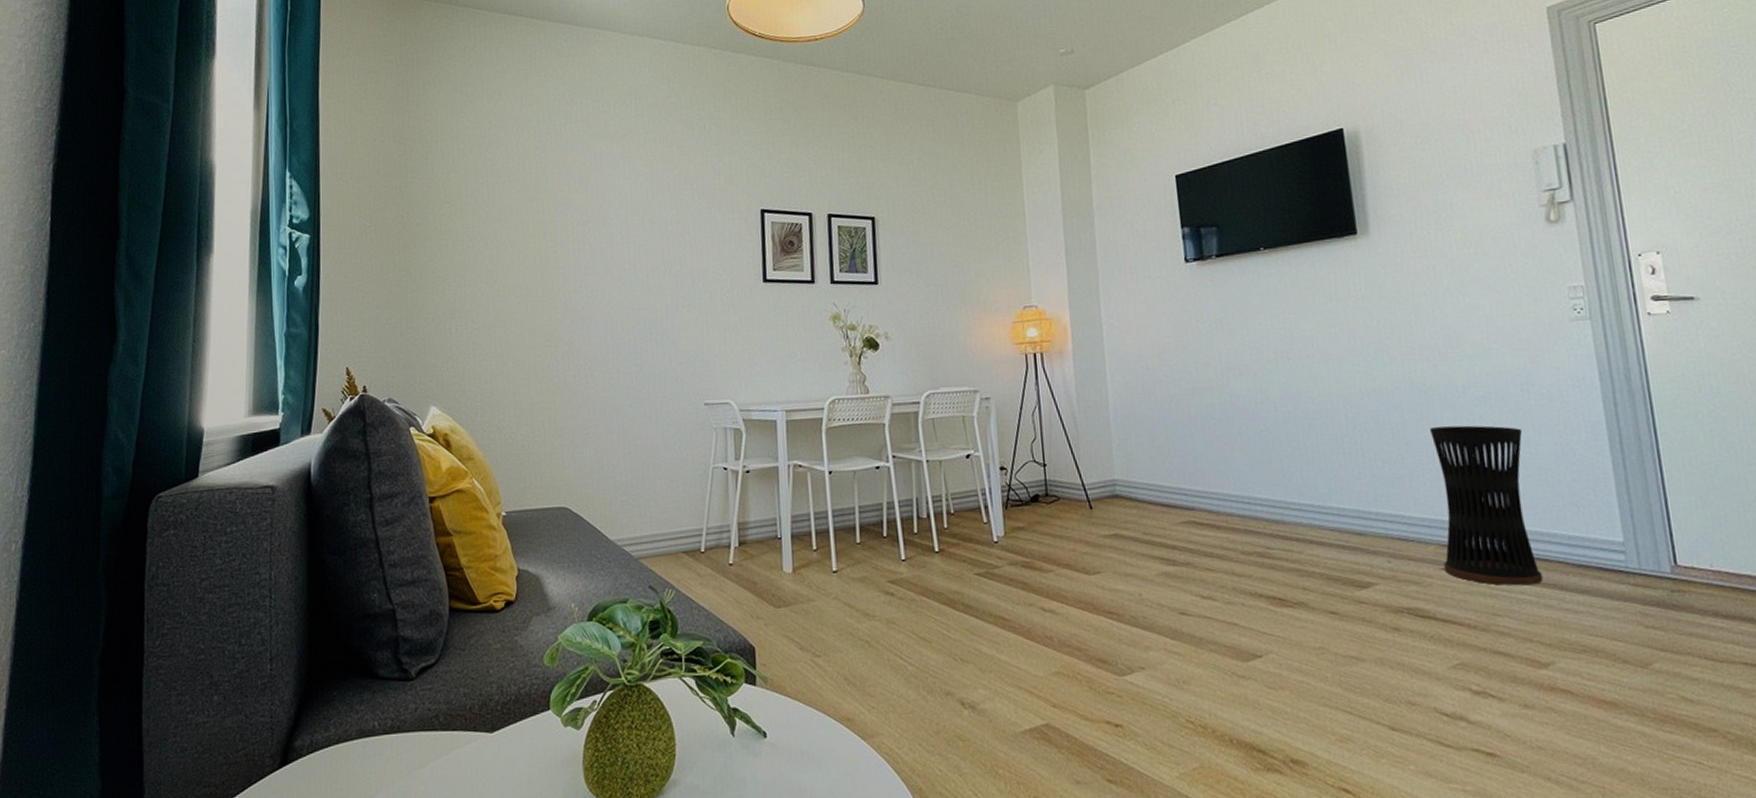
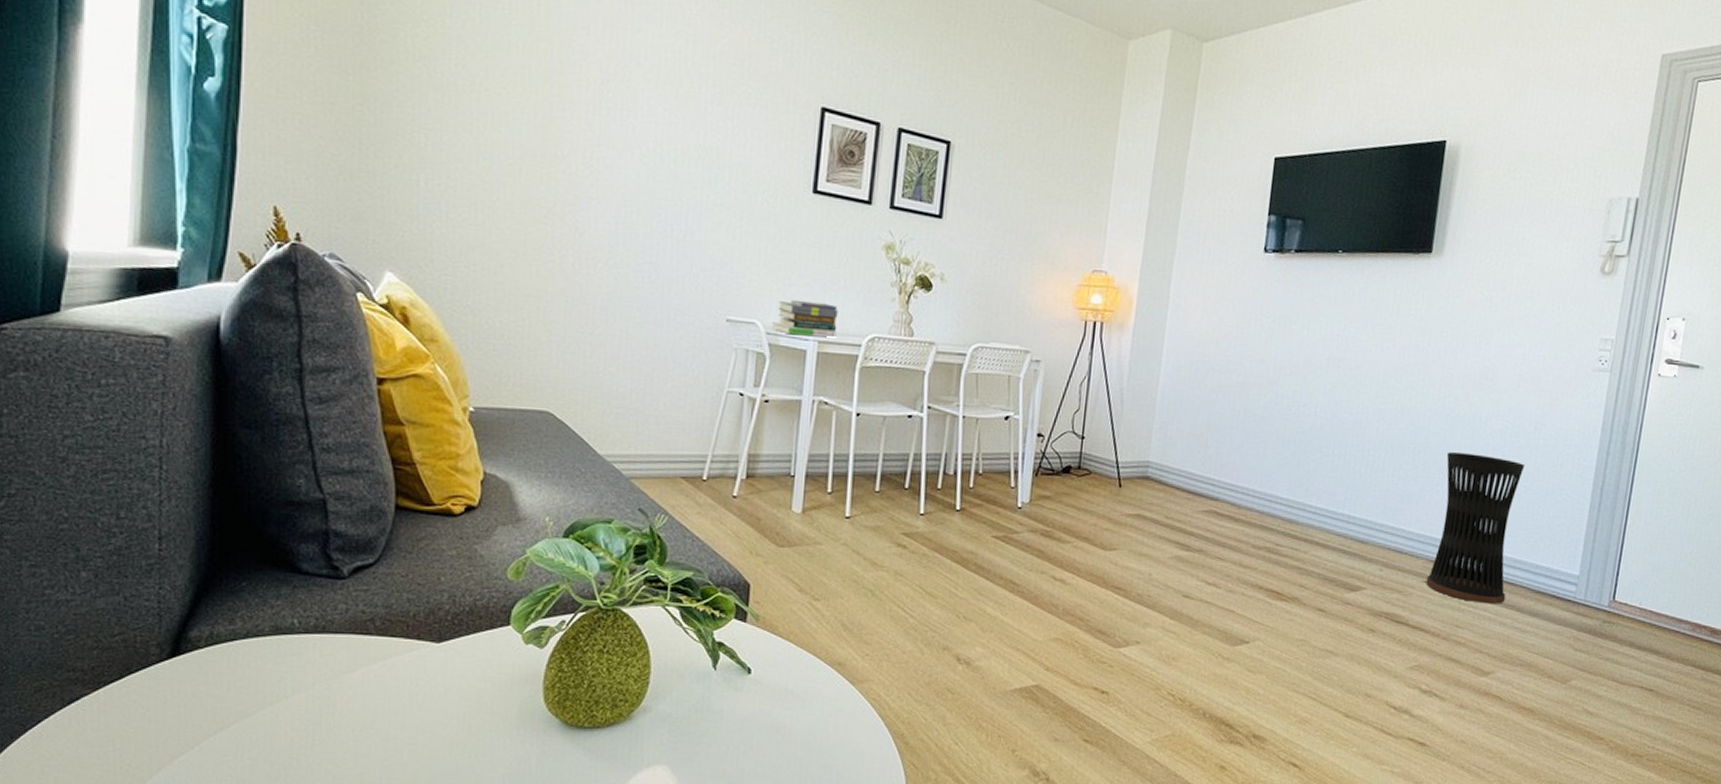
books: none [743,375,801,409] -> present [771,299,838,338]

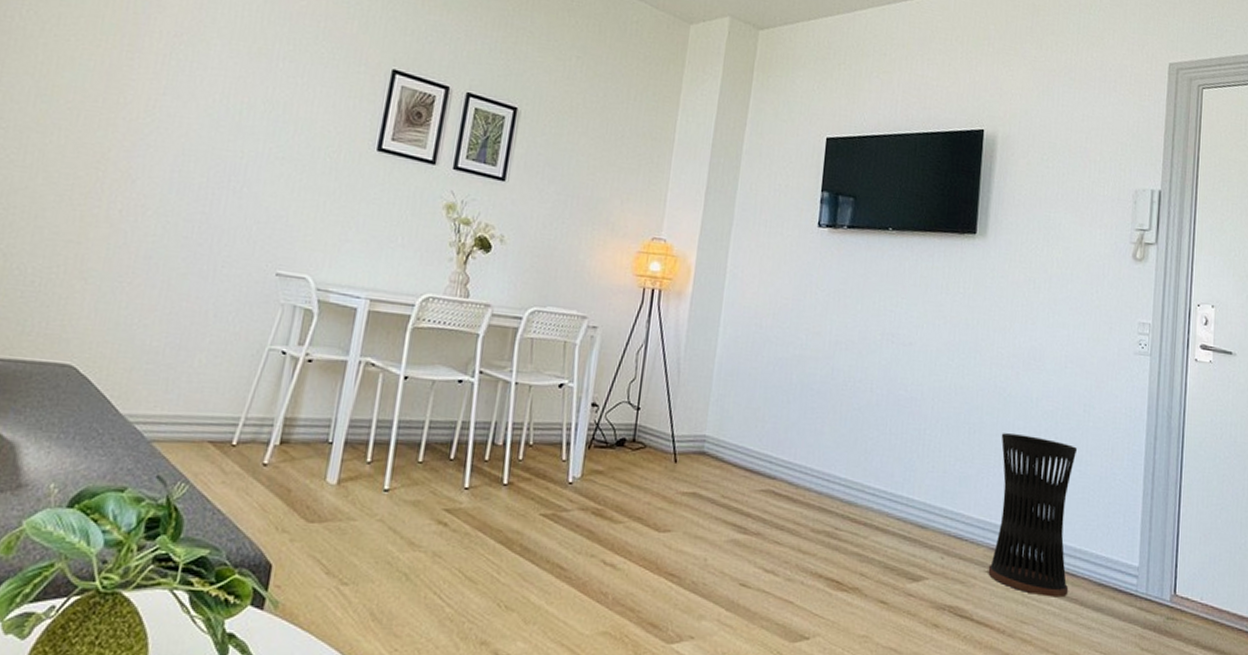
books: present [771,299,838,338] -> none [322,255,394,297]

